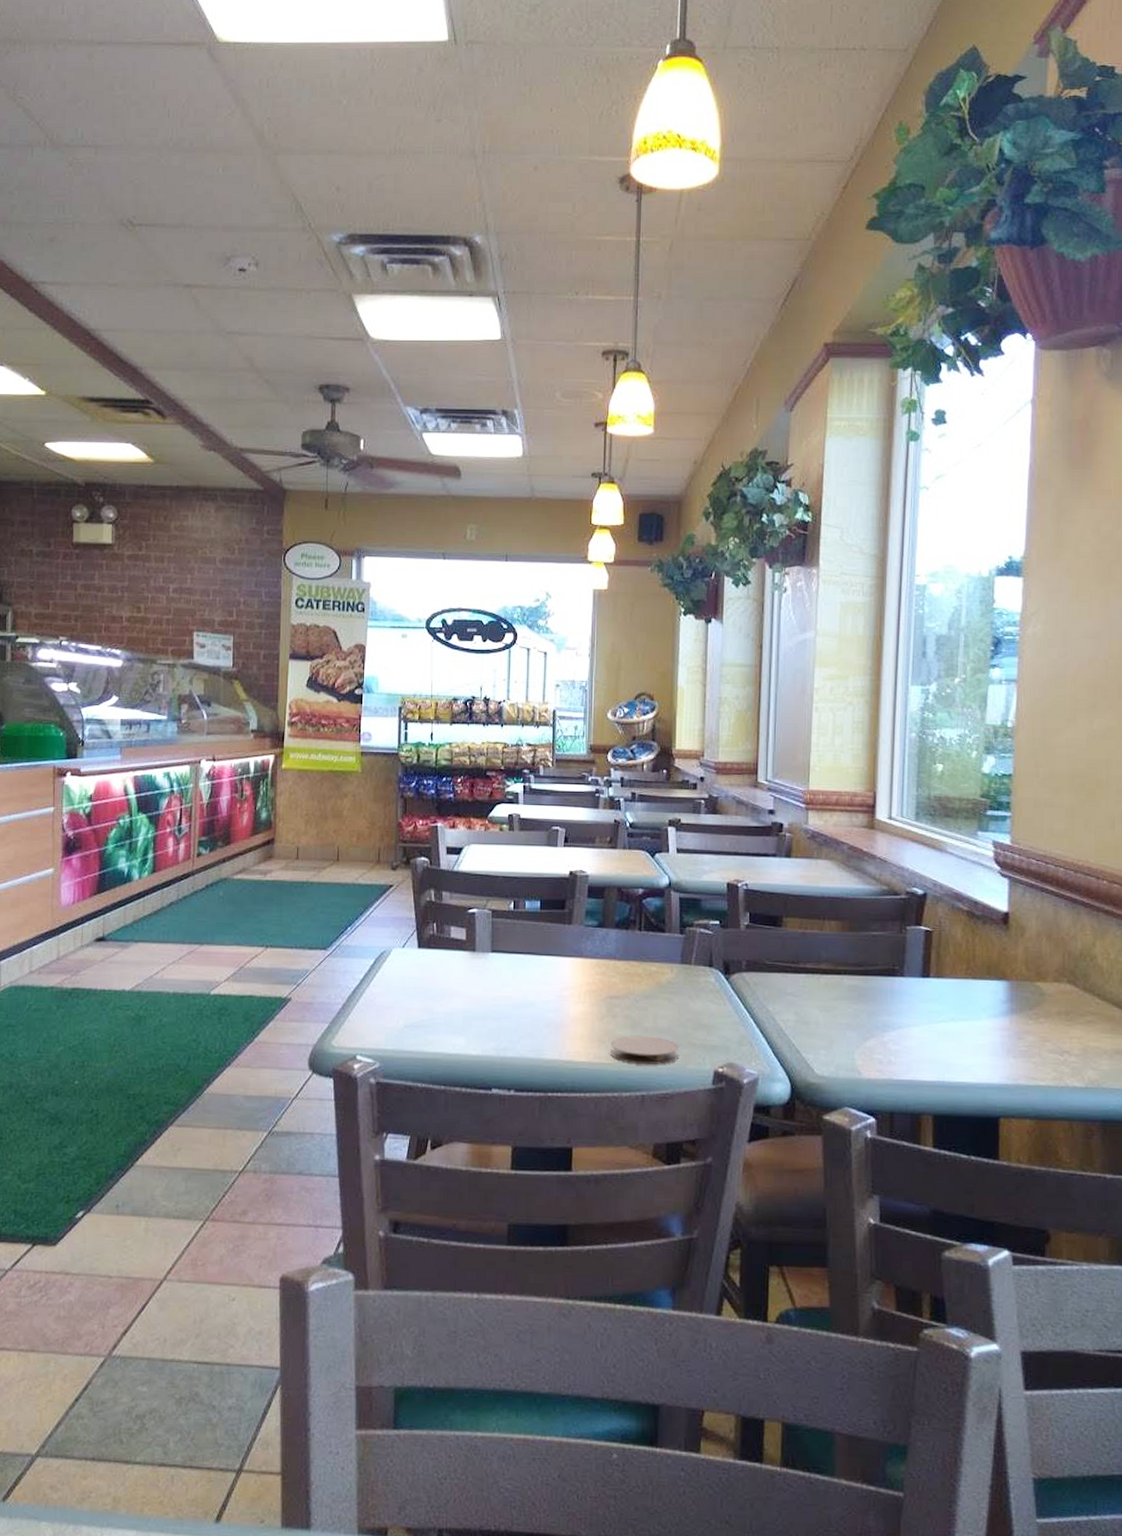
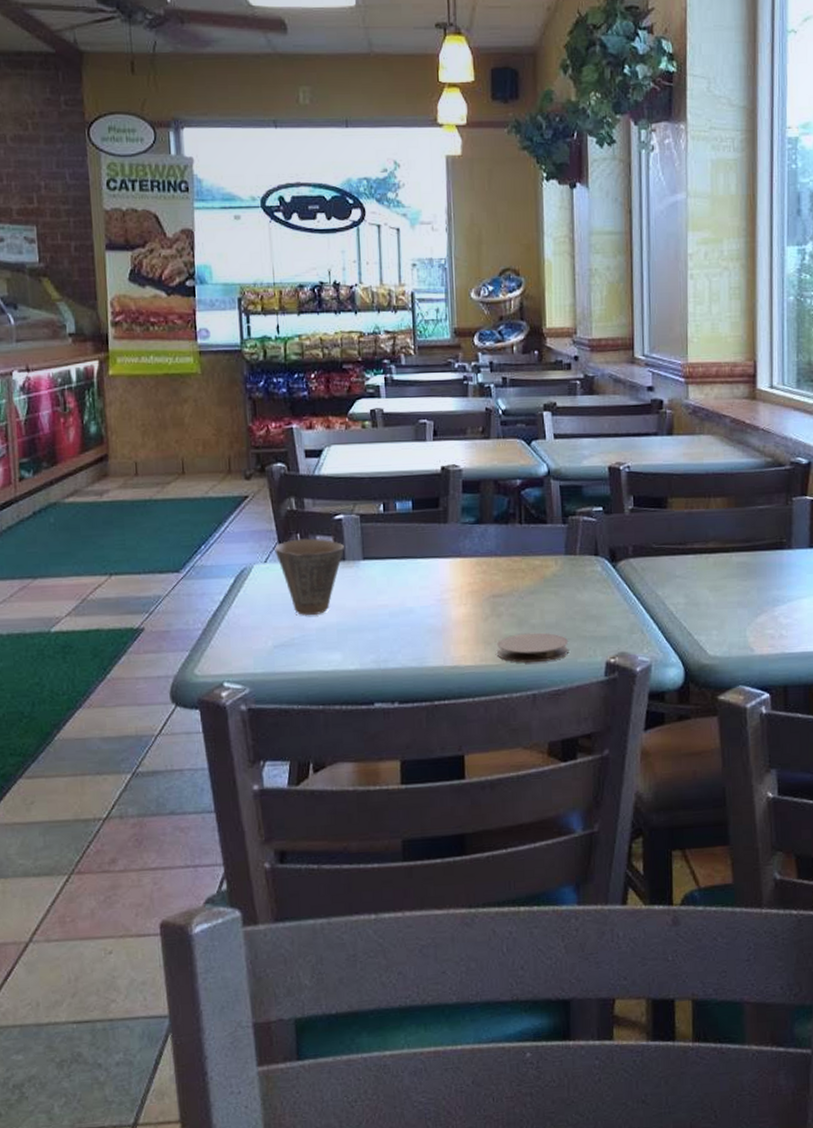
cup: none [412,928,475,1001] -> present [274,538,344,616]

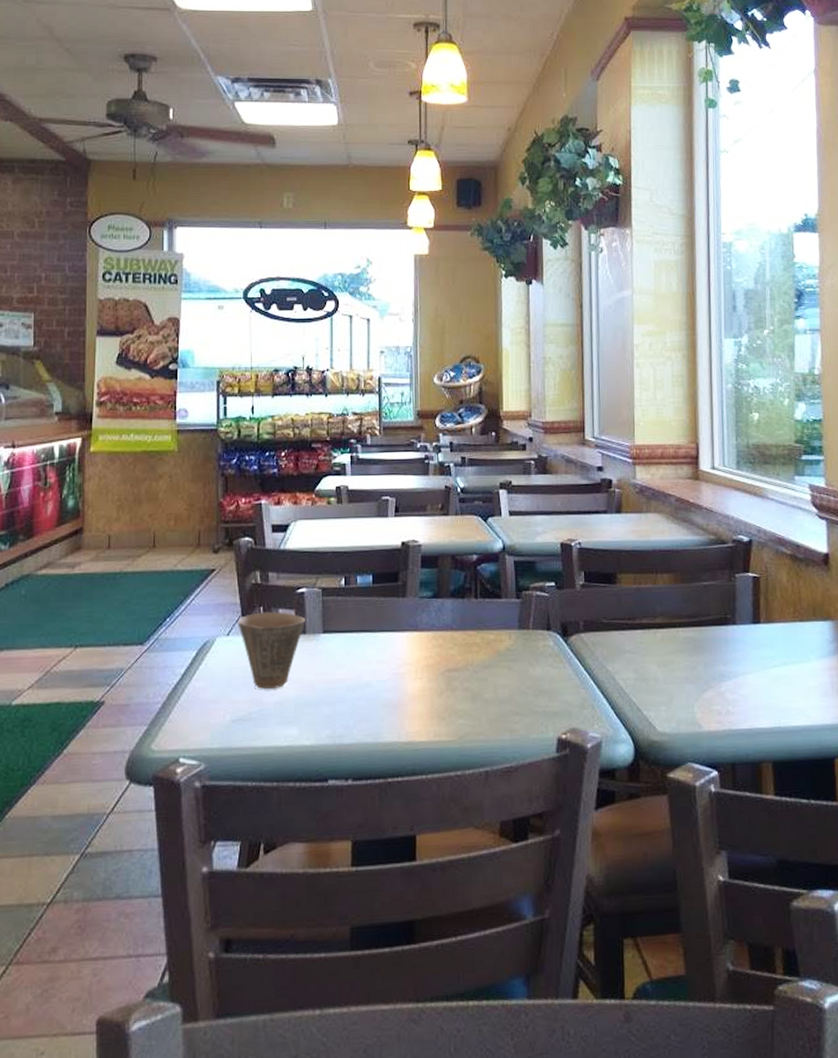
coaster: present [497,632,569,663] -> none [451,707,522,739]

